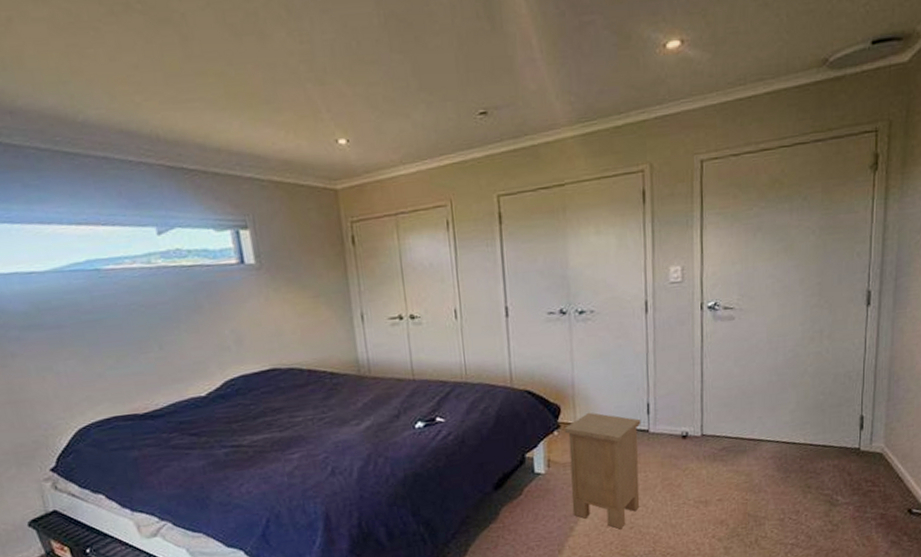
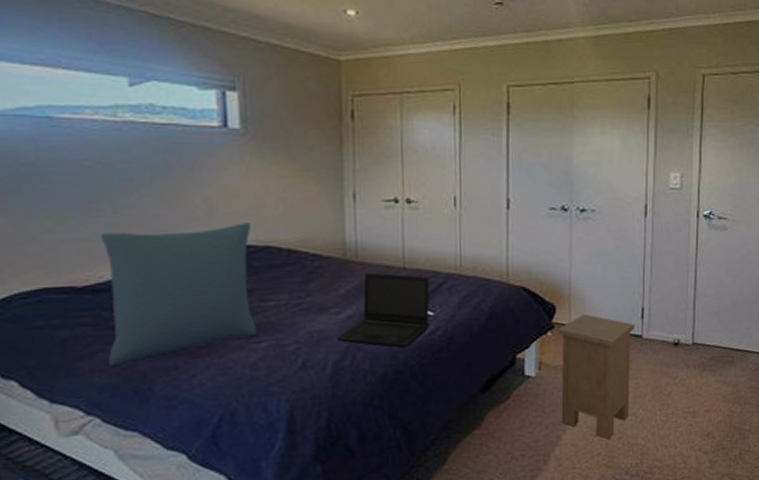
pillow: none [151,348,291,480] -> present [100,222,258,367]
laptop: none [359,385,441,453] -> present [337,272,430,348]

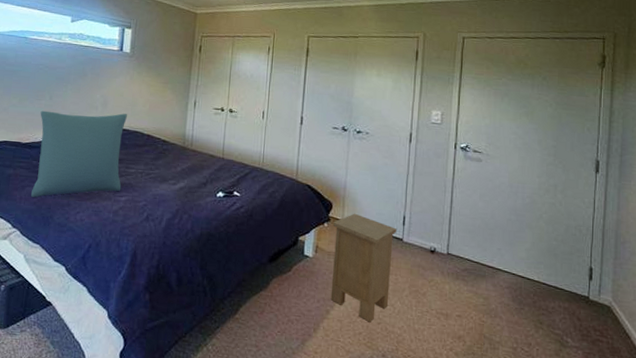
laptop: present [337,272,430,348] -> none [171,158,239,217]

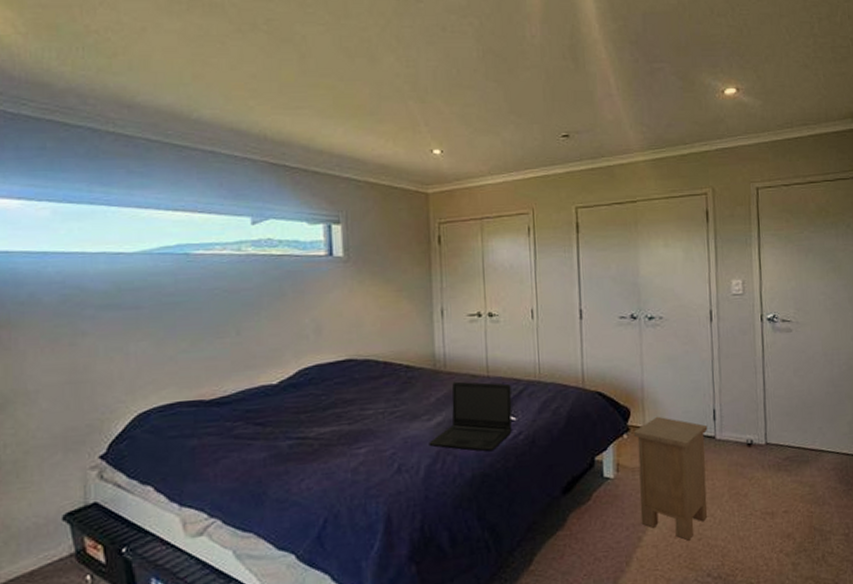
pillow: present [31,110,127,198] -> none [225,339,358,473]
laptop: none [171,158,239,217] -> present [429,381,512,452]

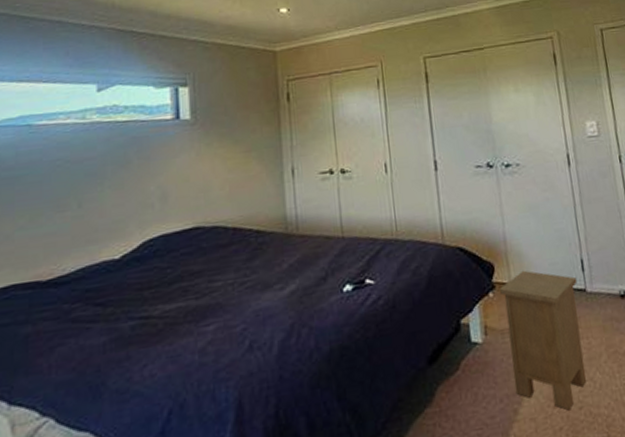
laptop: present [429,381,512,452] -> none [282,243,371,321]

